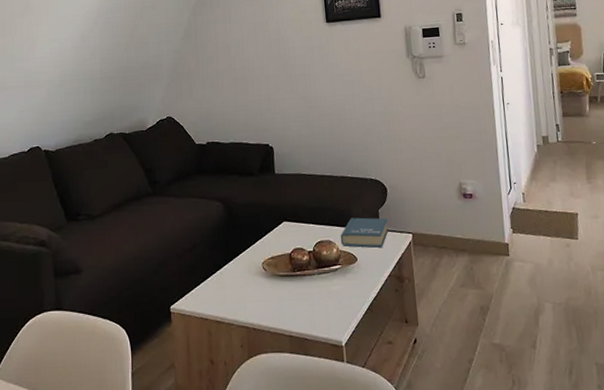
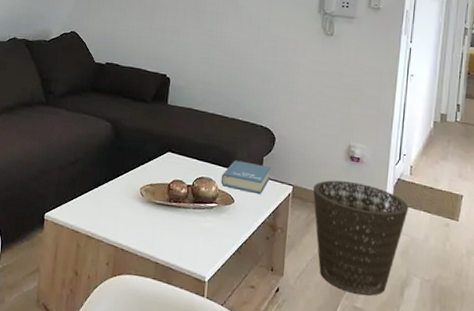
basket: none [431,219,529,331] -> present [312,180,409,296]

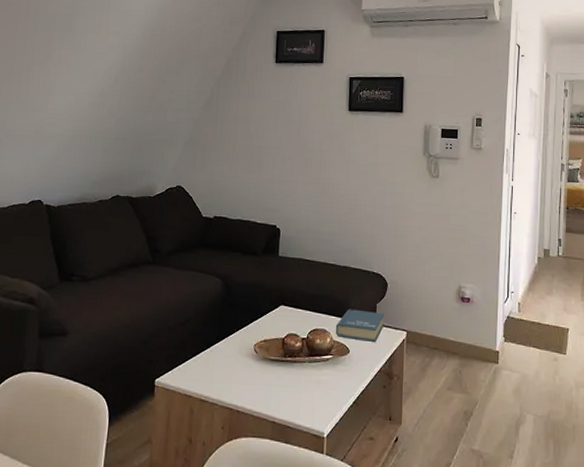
basket: present [312,180,409,296] -> none [426,322,519,438]

